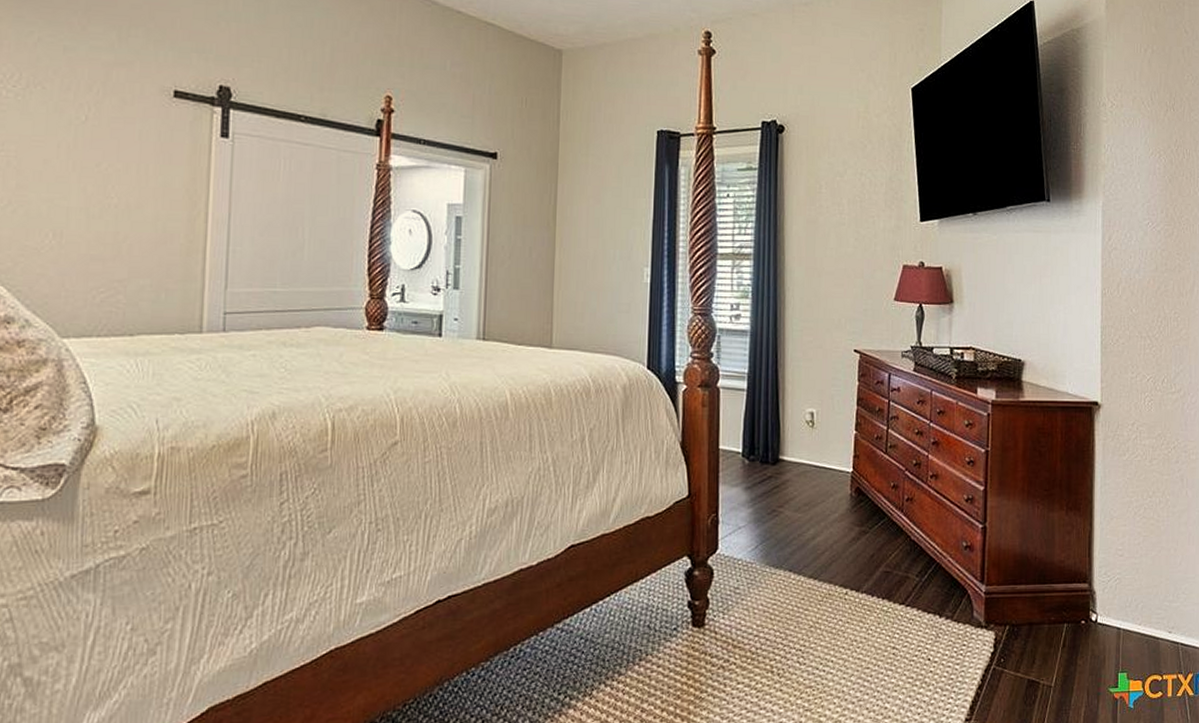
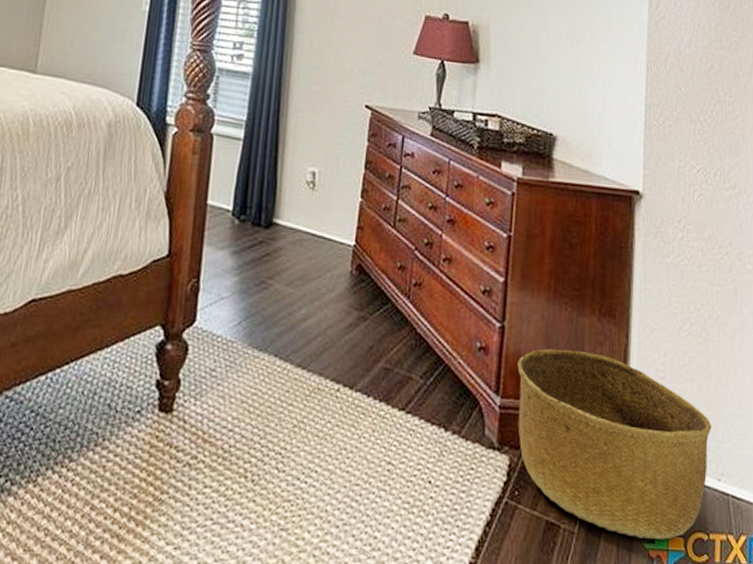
basket: none [998,540,1164,685] -> present [517,349,712,540]

